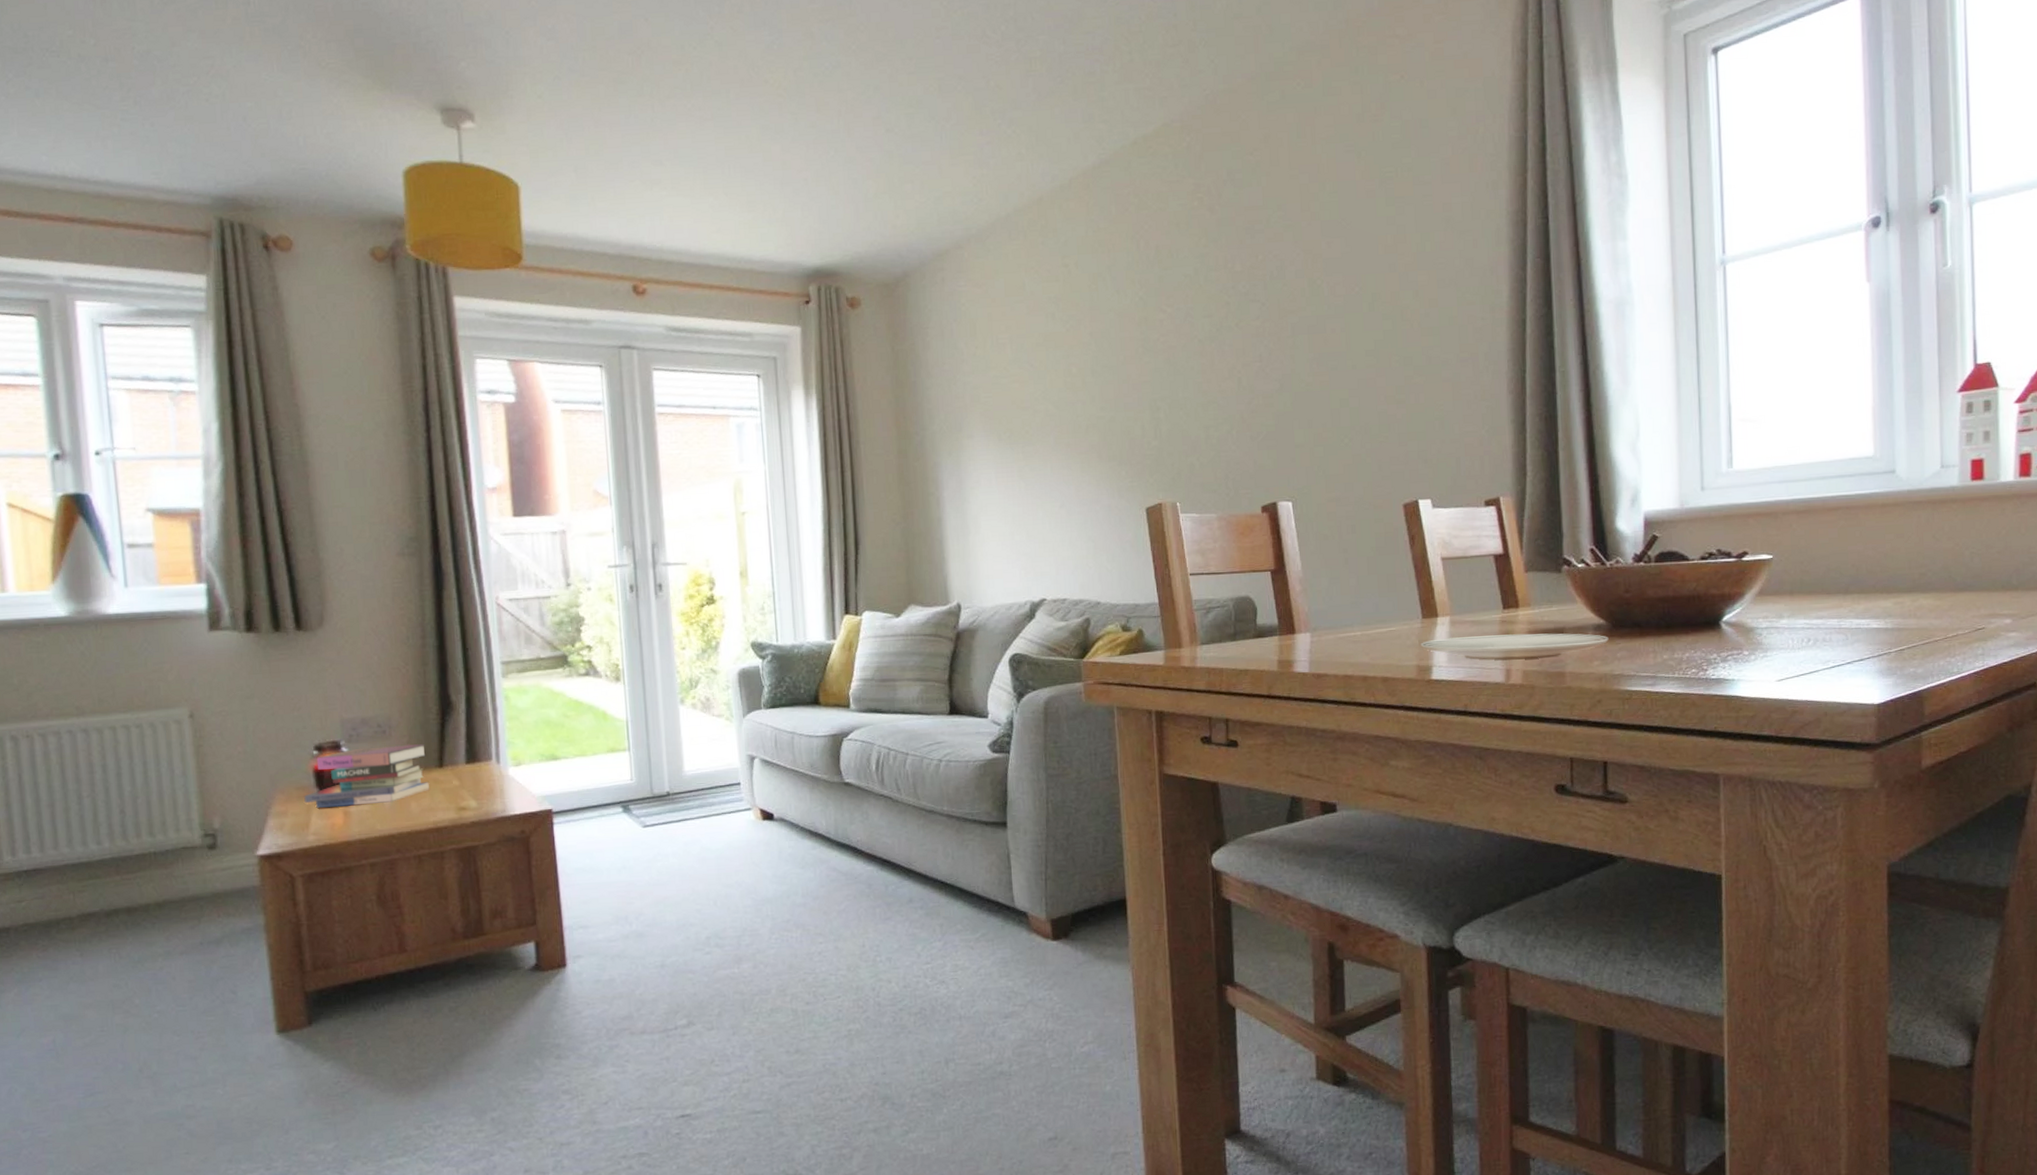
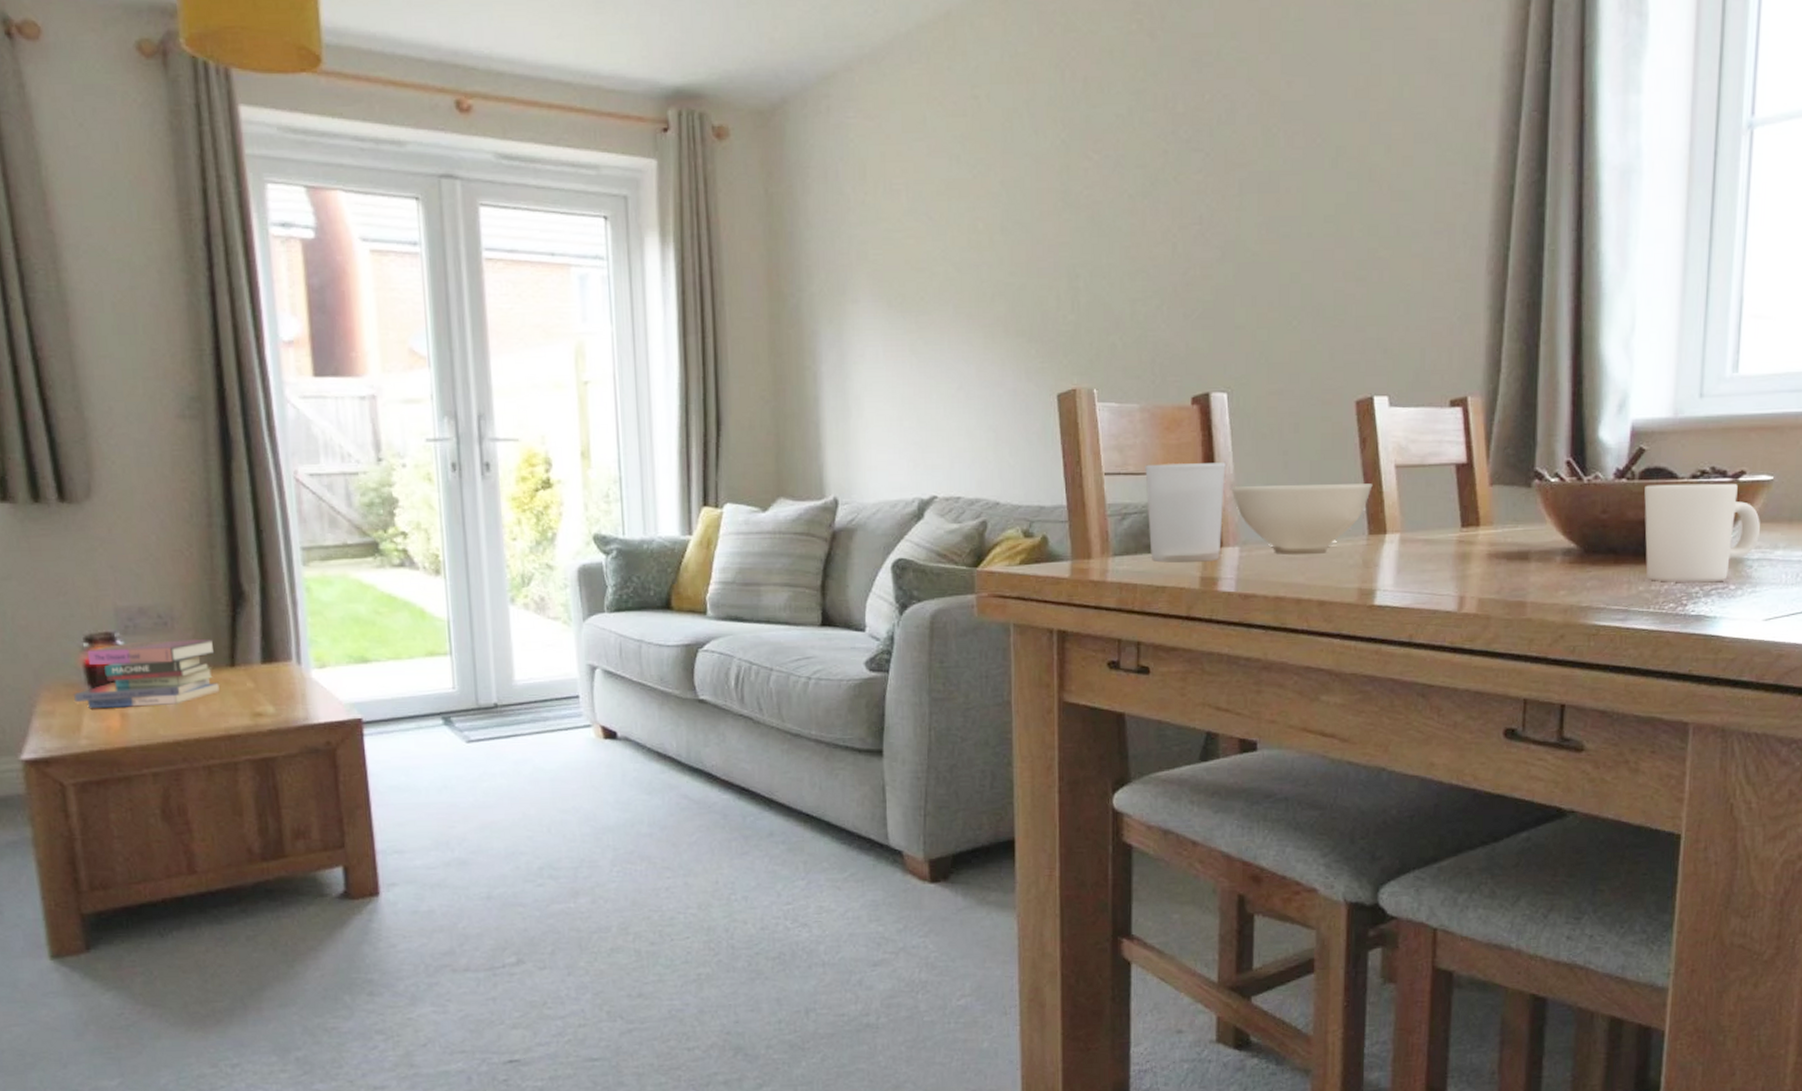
candle holder: none [1224,561,1295,649] -> present [1145,463,1226,564]
bowl: none [1300,574,1423,639] -> present [1231,483,1373,555]
plate: present [1420,633,1609,660] -> none [1363,556,1579,586]
mug: none [1661,562,1766,651] -> present [1644,483,1761,583]

